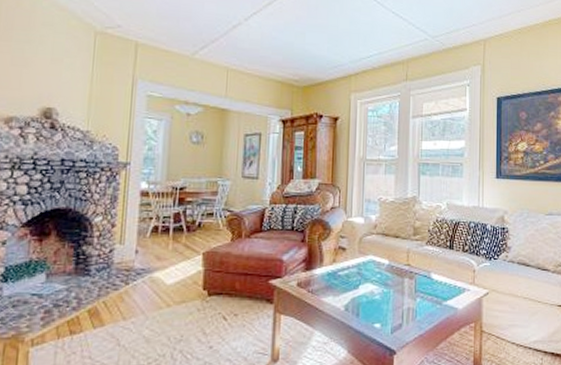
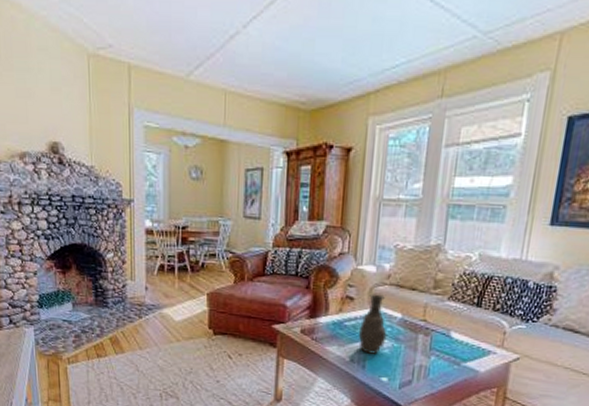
vase: none [351,243,377,301] -> present [358,293,387,354]

